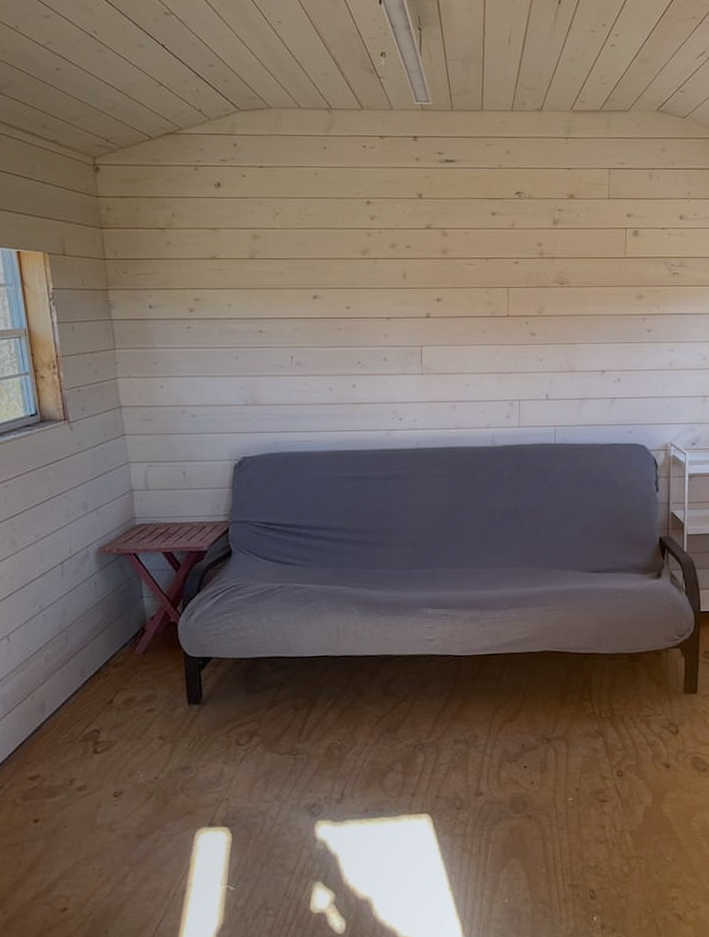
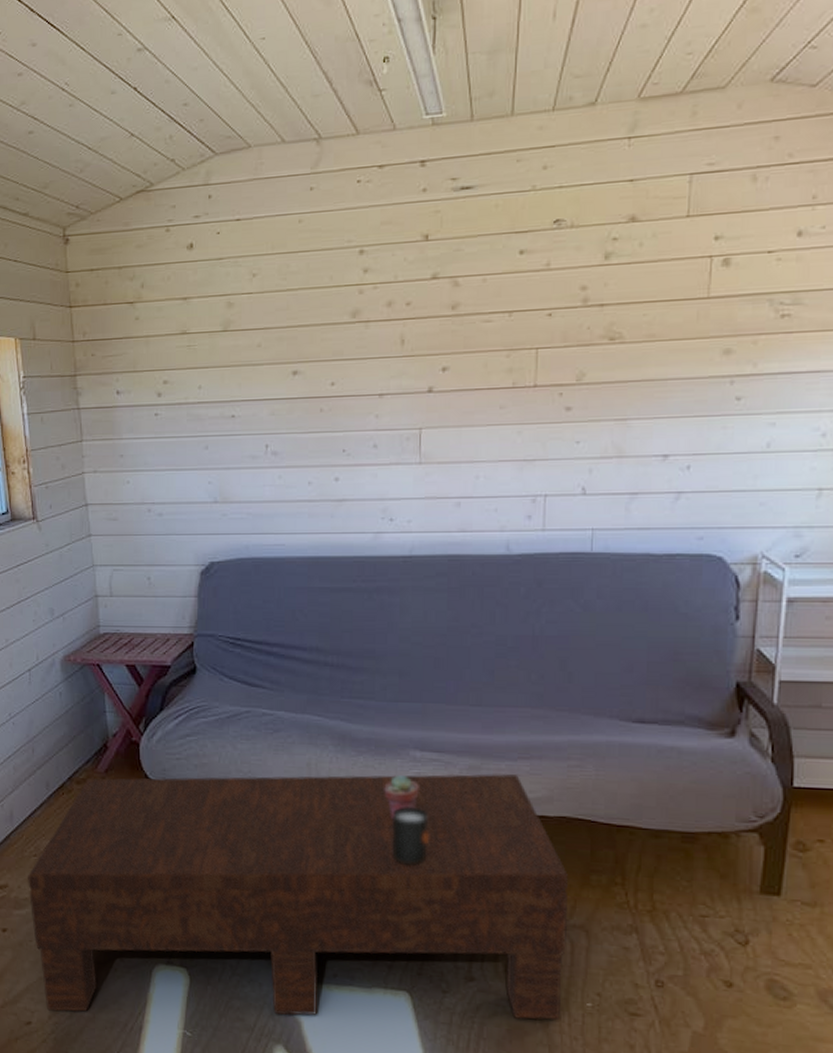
coffee table: none [62,621,552,893] -> present [28,774,569,1020]
potted succulent: none [403,629,432,668] -> present [384,774,419,819]
mug: none [410,656,440,705] -> present [392,807,428,865]

